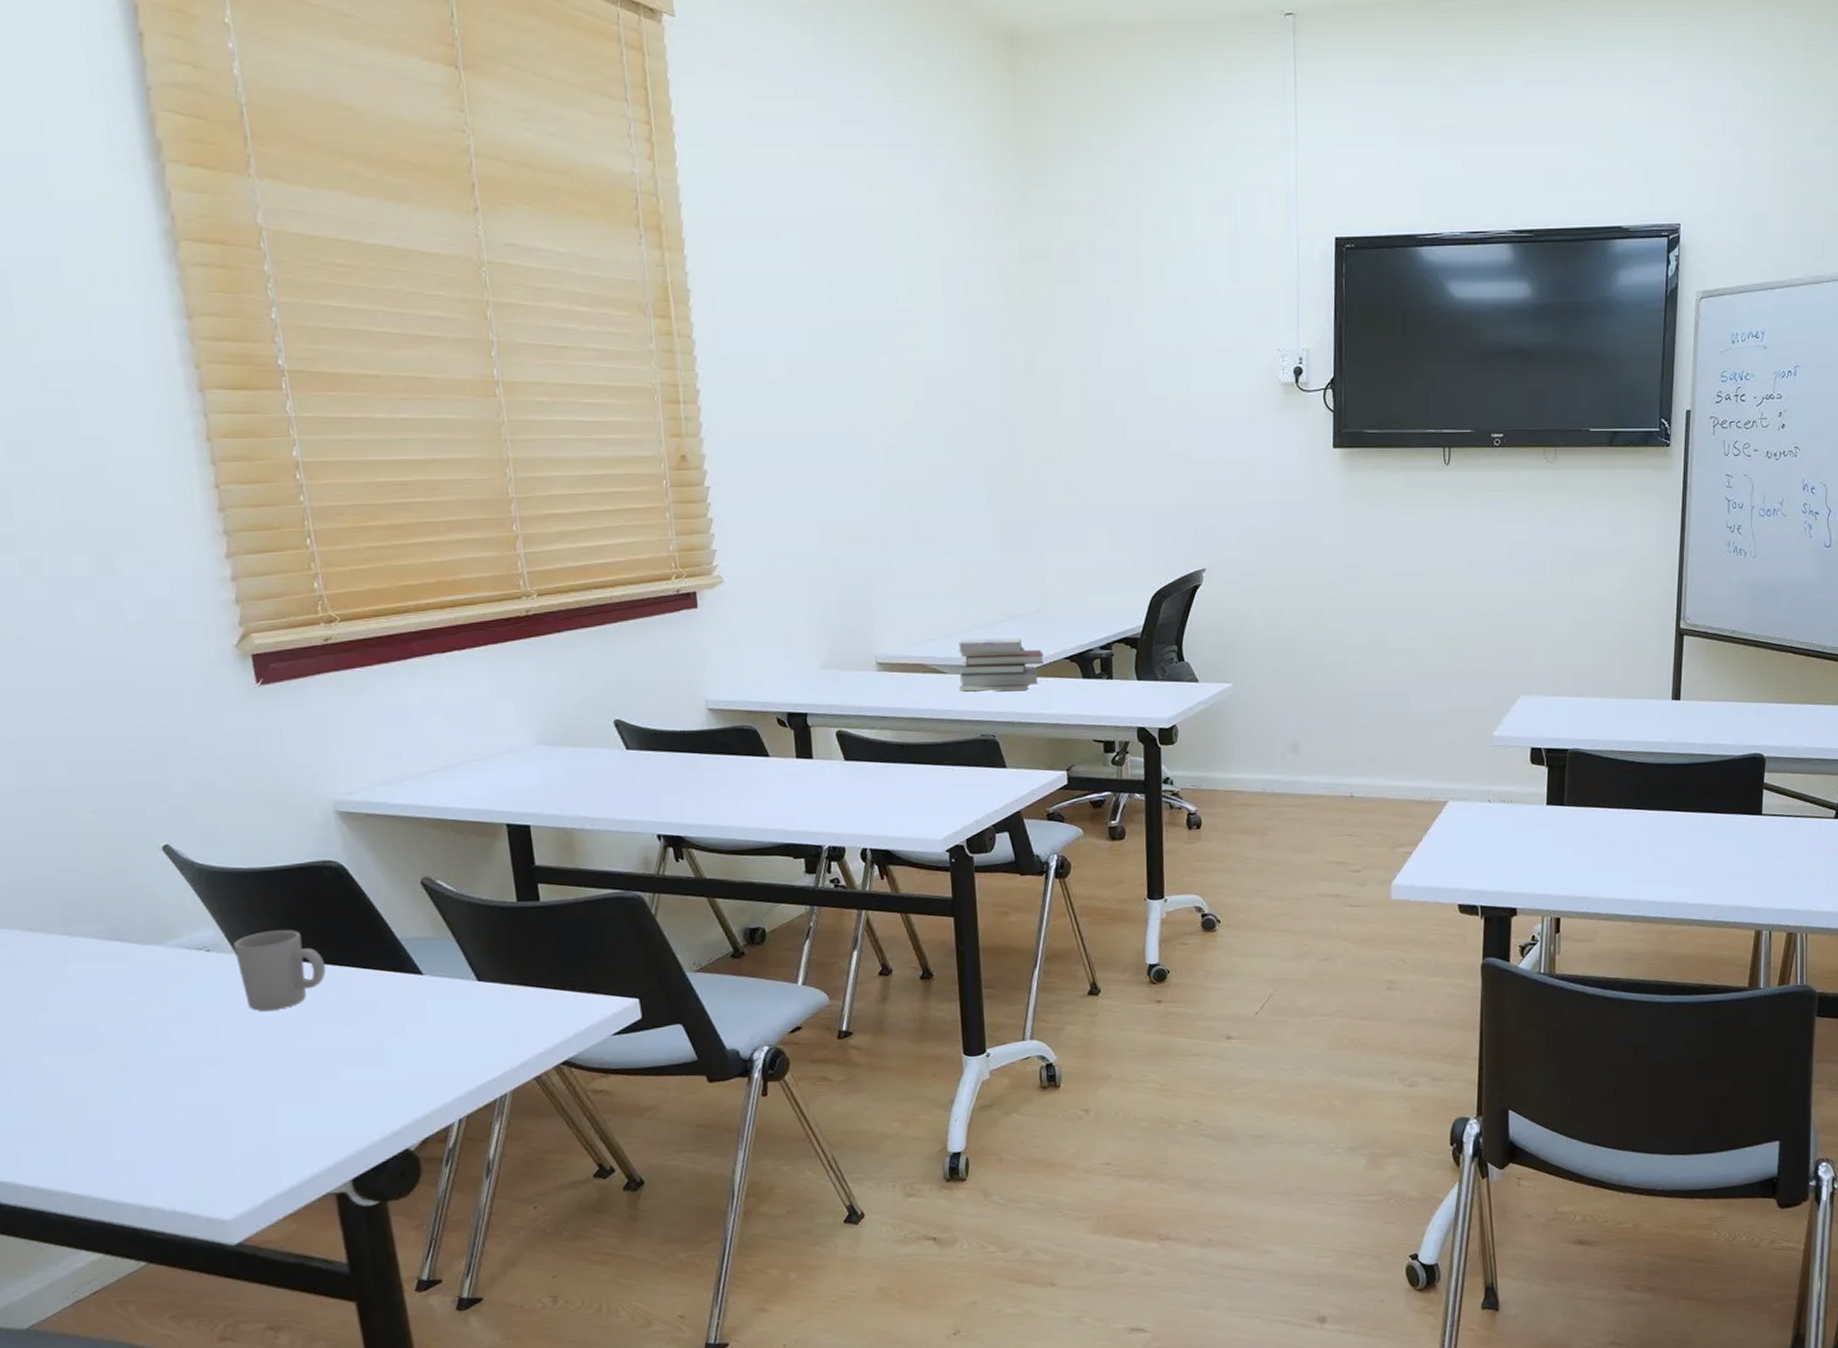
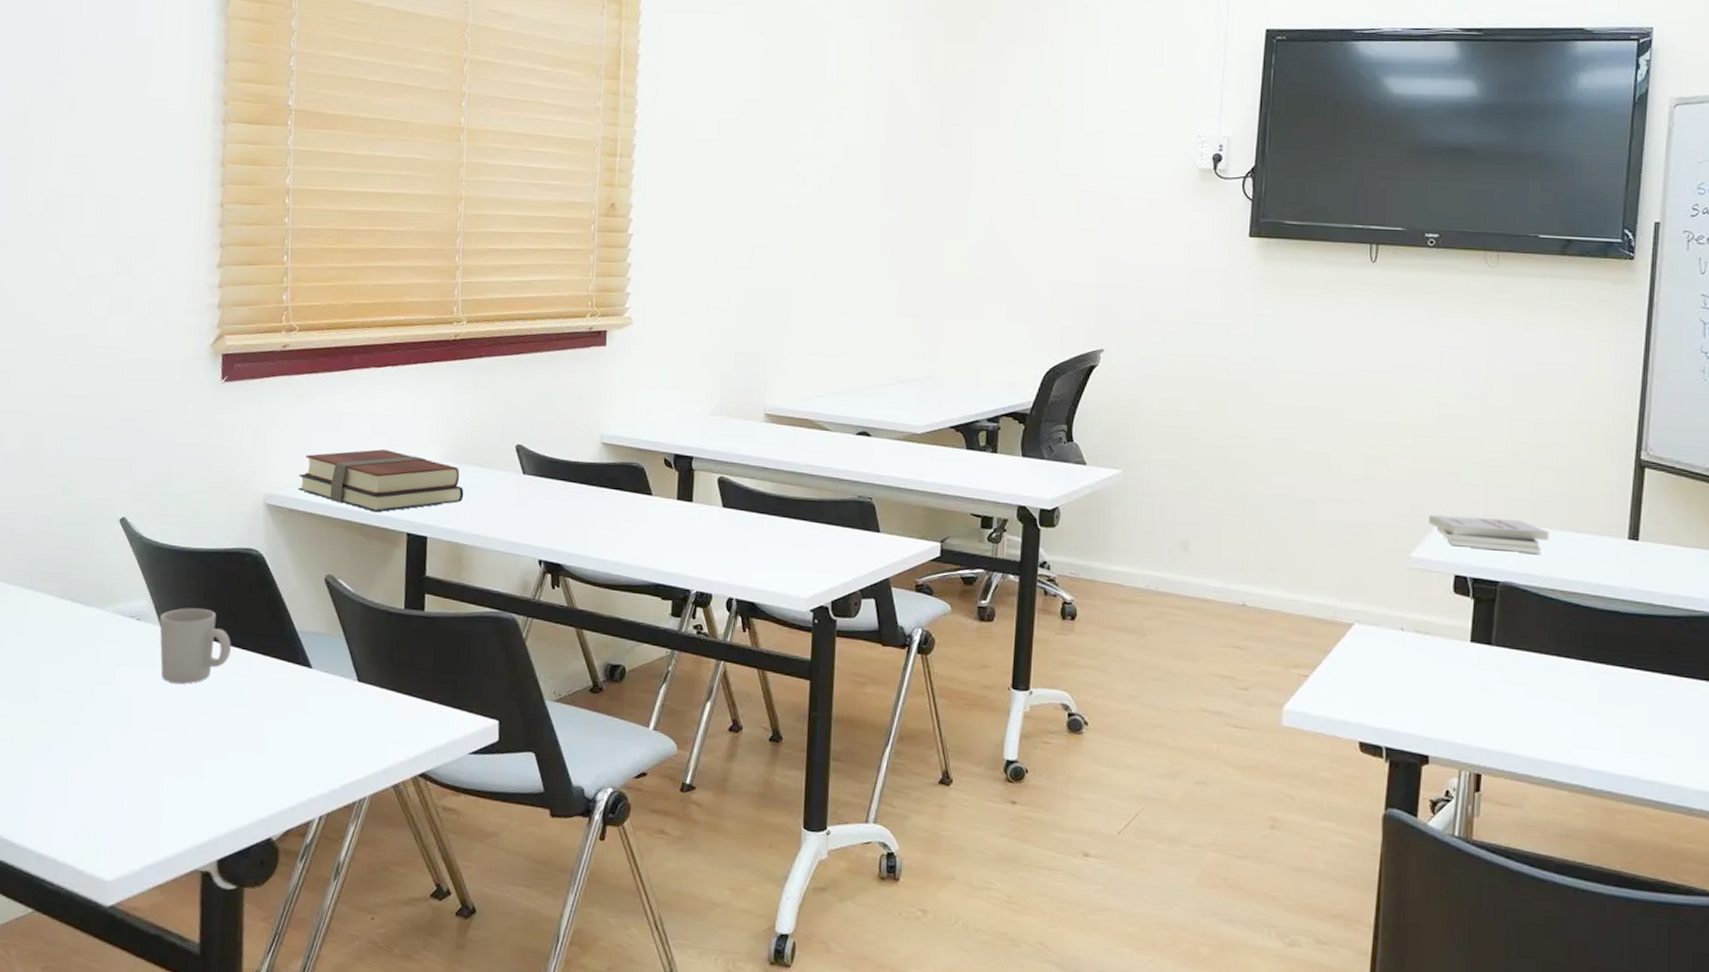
books: none [370,740,564,807] -> present [298,449,464,513]
books: present [958,637,1044,692] -> none [842,398,929,456]
books: none [1506,693,1608,722] -> present [1428,514,1550,554]

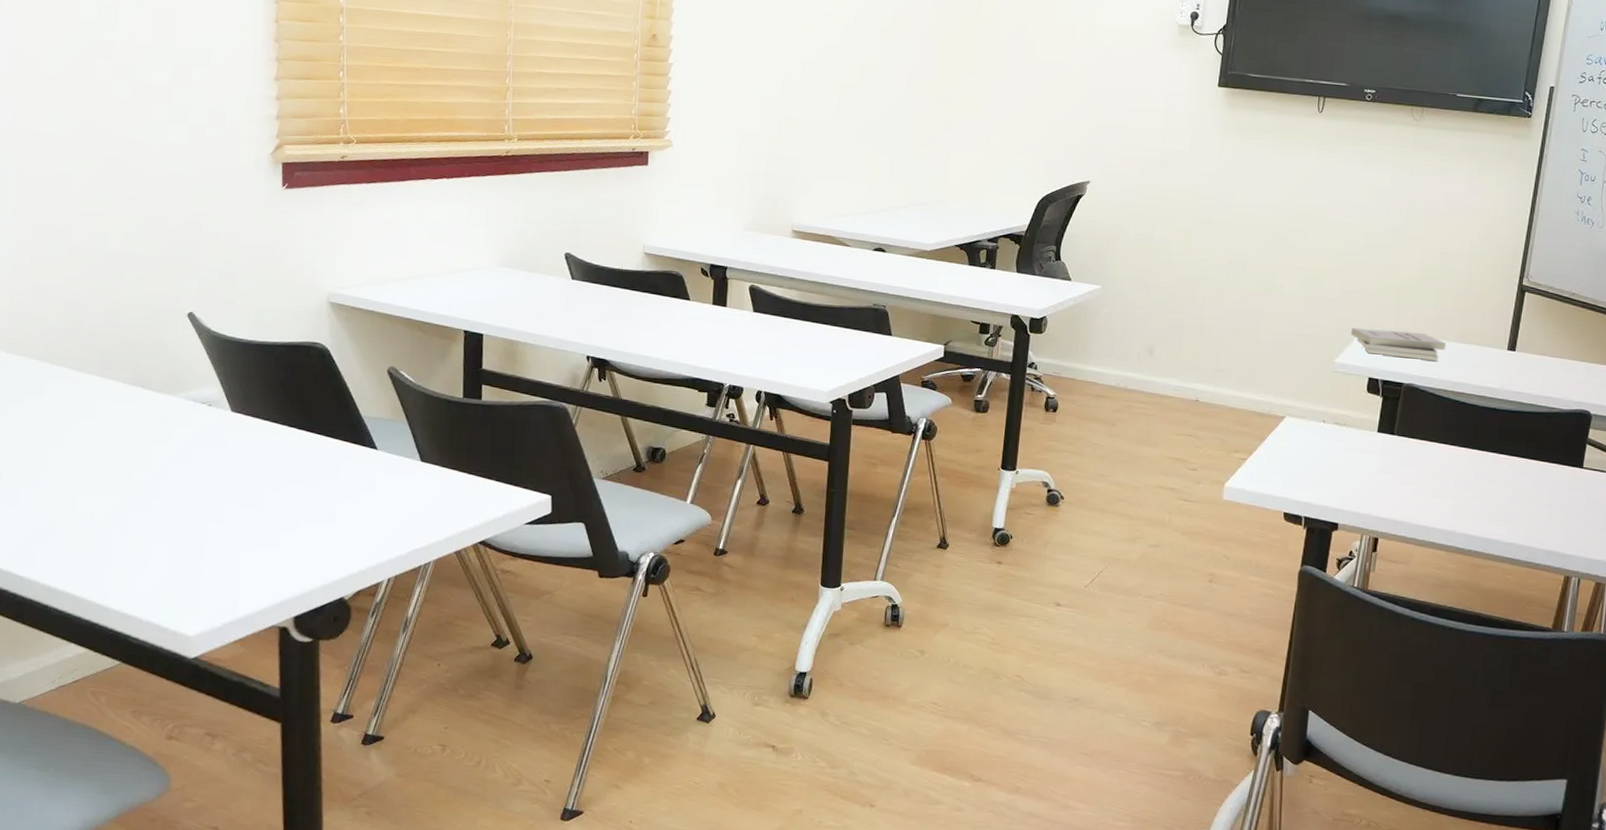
mug: present [159,607,231,684] -> none [230,395,300,463]
books: present [298,449,464,513] -> none [360,254,517,312]

